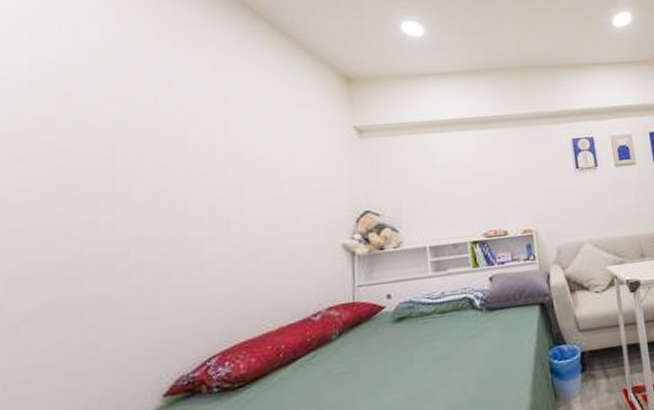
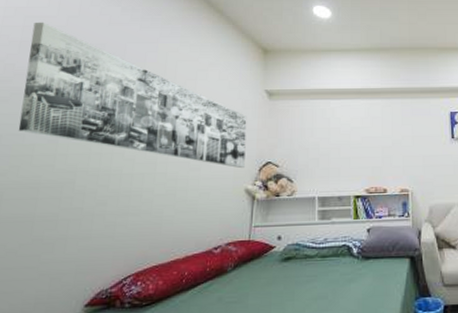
wall art: none [42,57,338,221] -> present [18,22,247,169]

